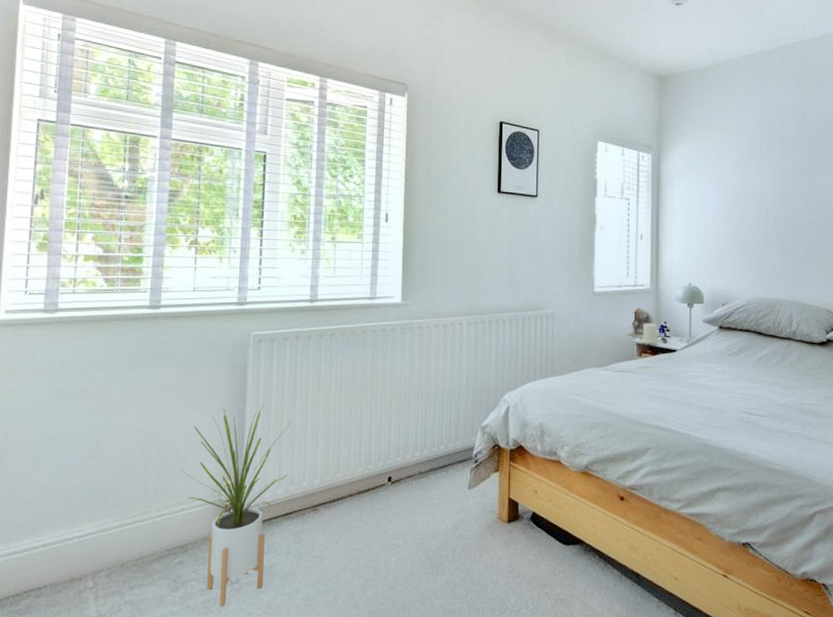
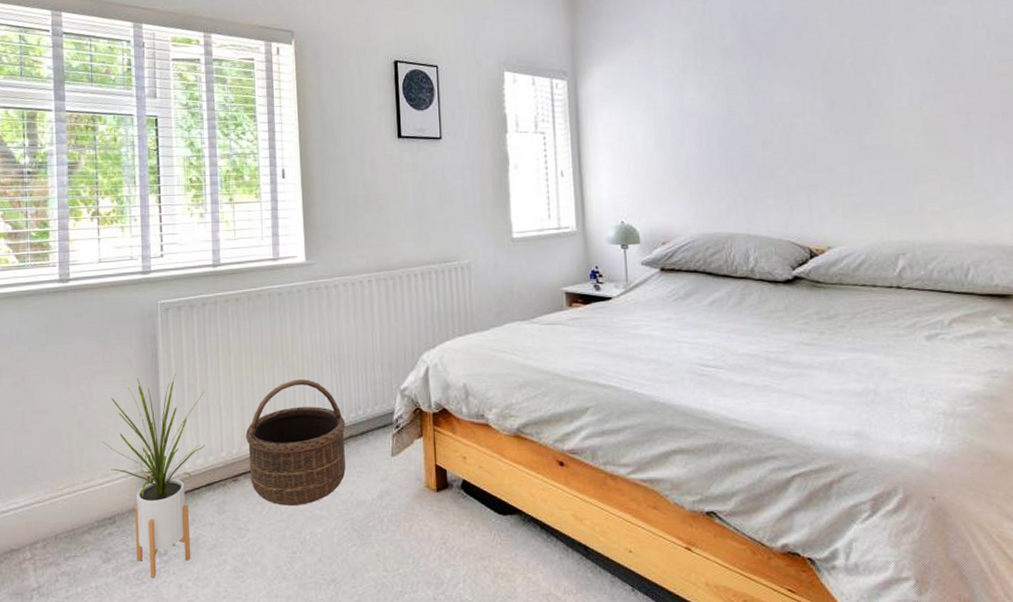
basket: none [328,414,428,535] -> present [245,379,346,506]
stuffed animal: present [627,308,662,338] -> none [554,253,594,286]
candle: present [639,323,662,345] -> none [567,269,595,293]

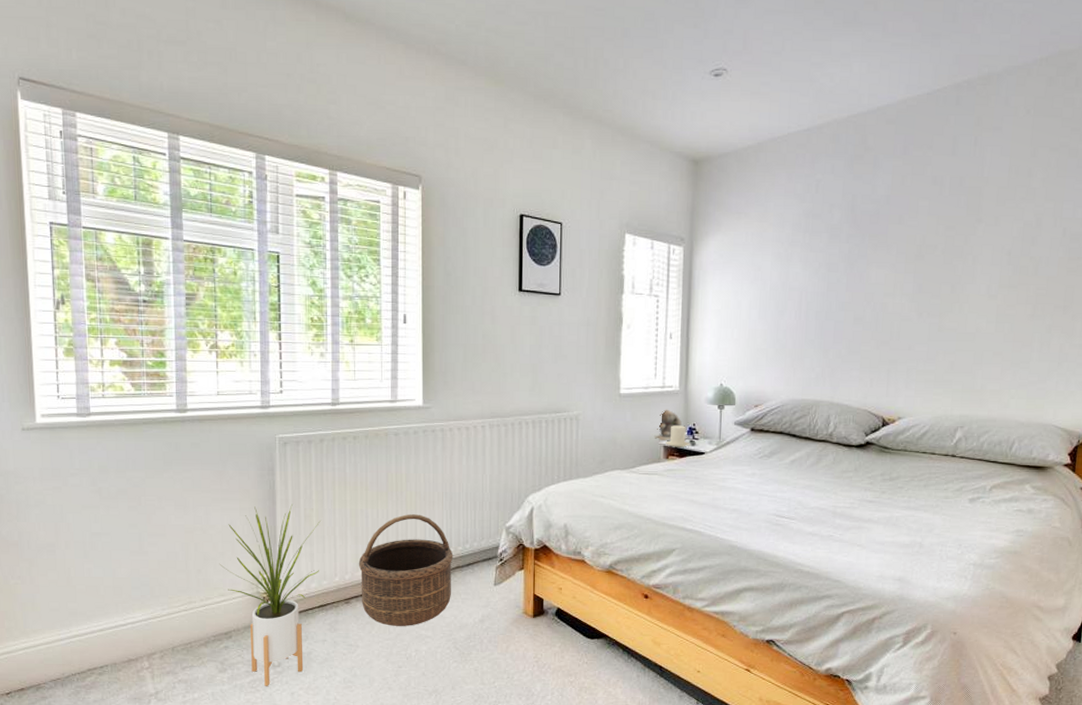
stuffed animal: none [554,253,594,286] -> present [654,410,691,440]
candle: none [567,269,595,293] -> present [666,425,690,447]

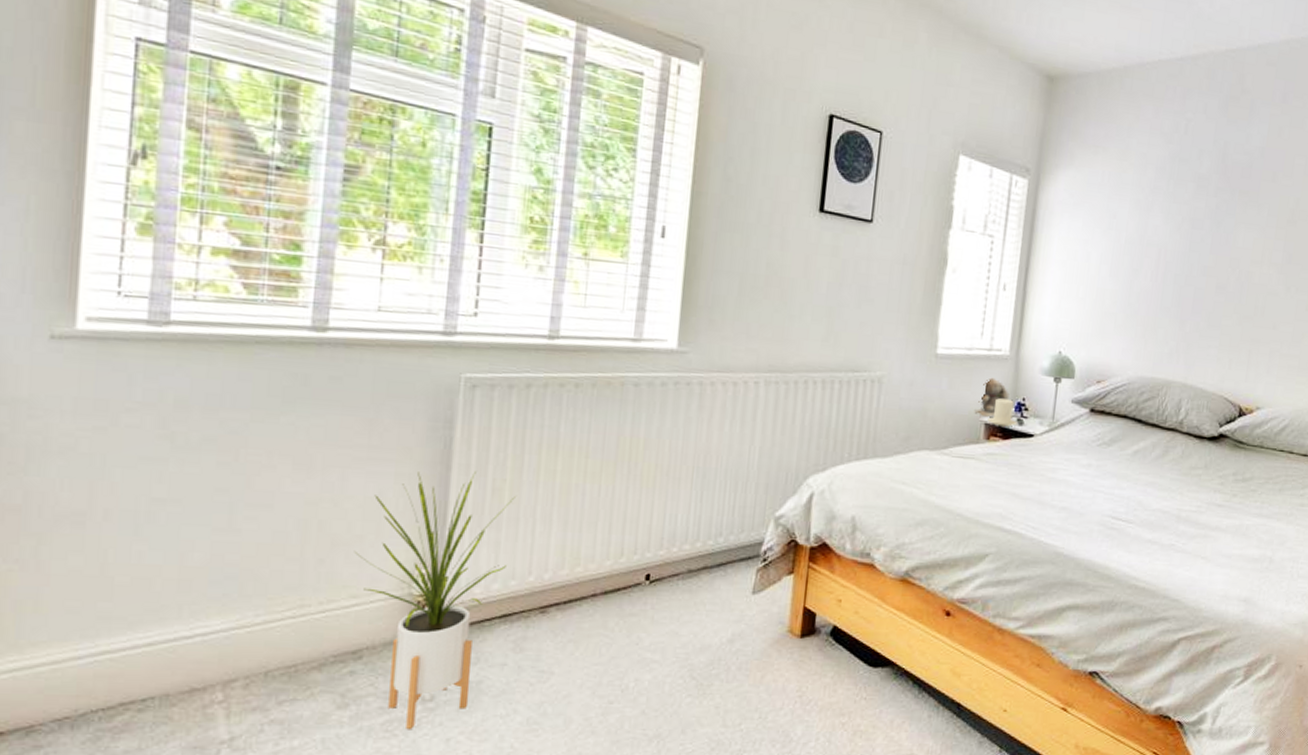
basket: present [358,514,454,626] -> none [564,493,701,647]

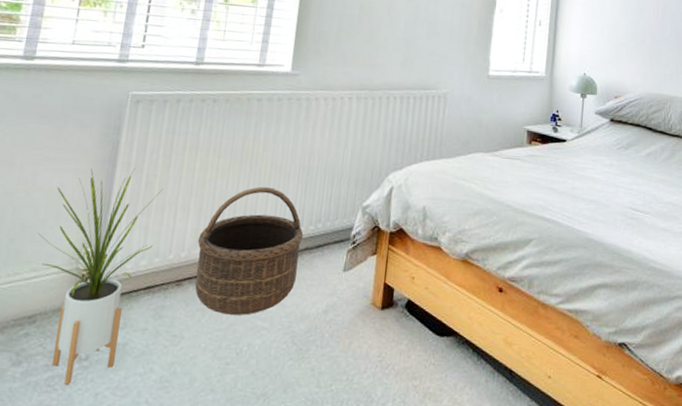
basket: none [564,493,701,647] -> present [195,187,304,315]
stuffed animal: present [974,379,1018,417] -> none [519,95,554,126]
candle: present [988,398,1017,427] -> none [529,110,553,134]

